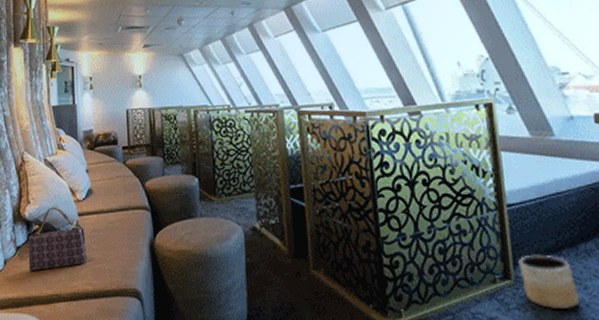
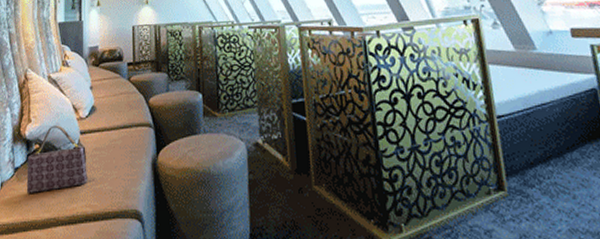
planter: present [518,256,580,309] -> none [510,166,570,219]

